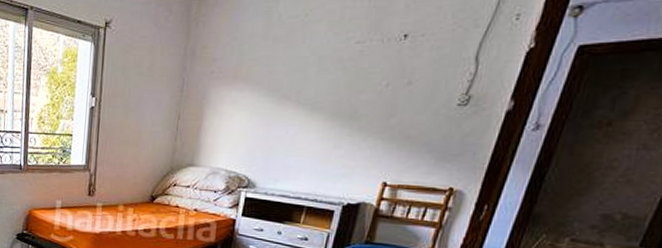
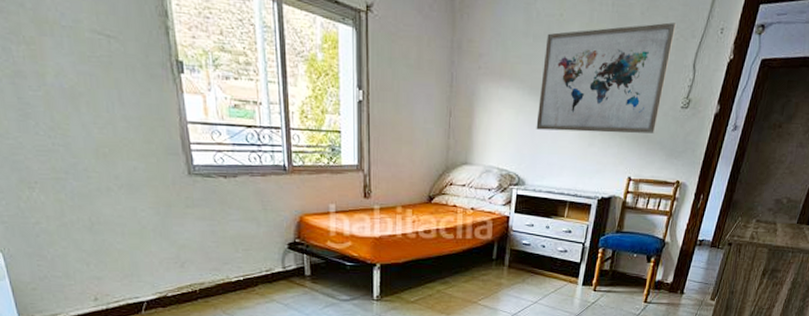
wall art: none [271,13,453,134] -> present [536,22,677,133]

